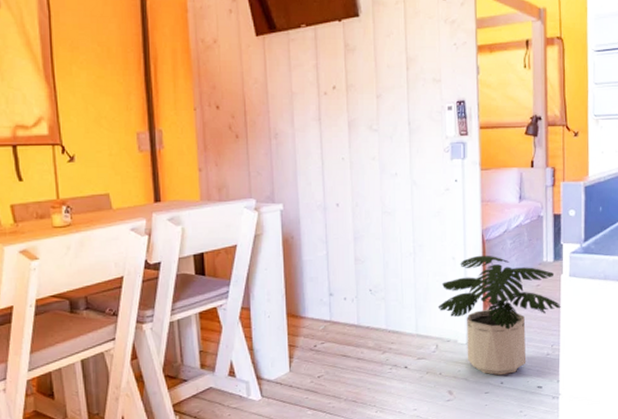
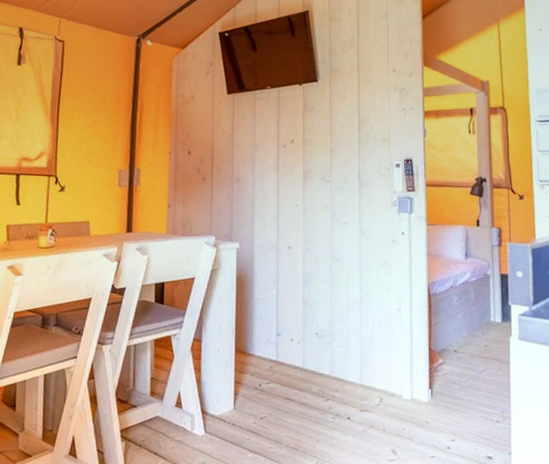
potted plant: present [437,255,561,376] -> none [382,308,511,440]

